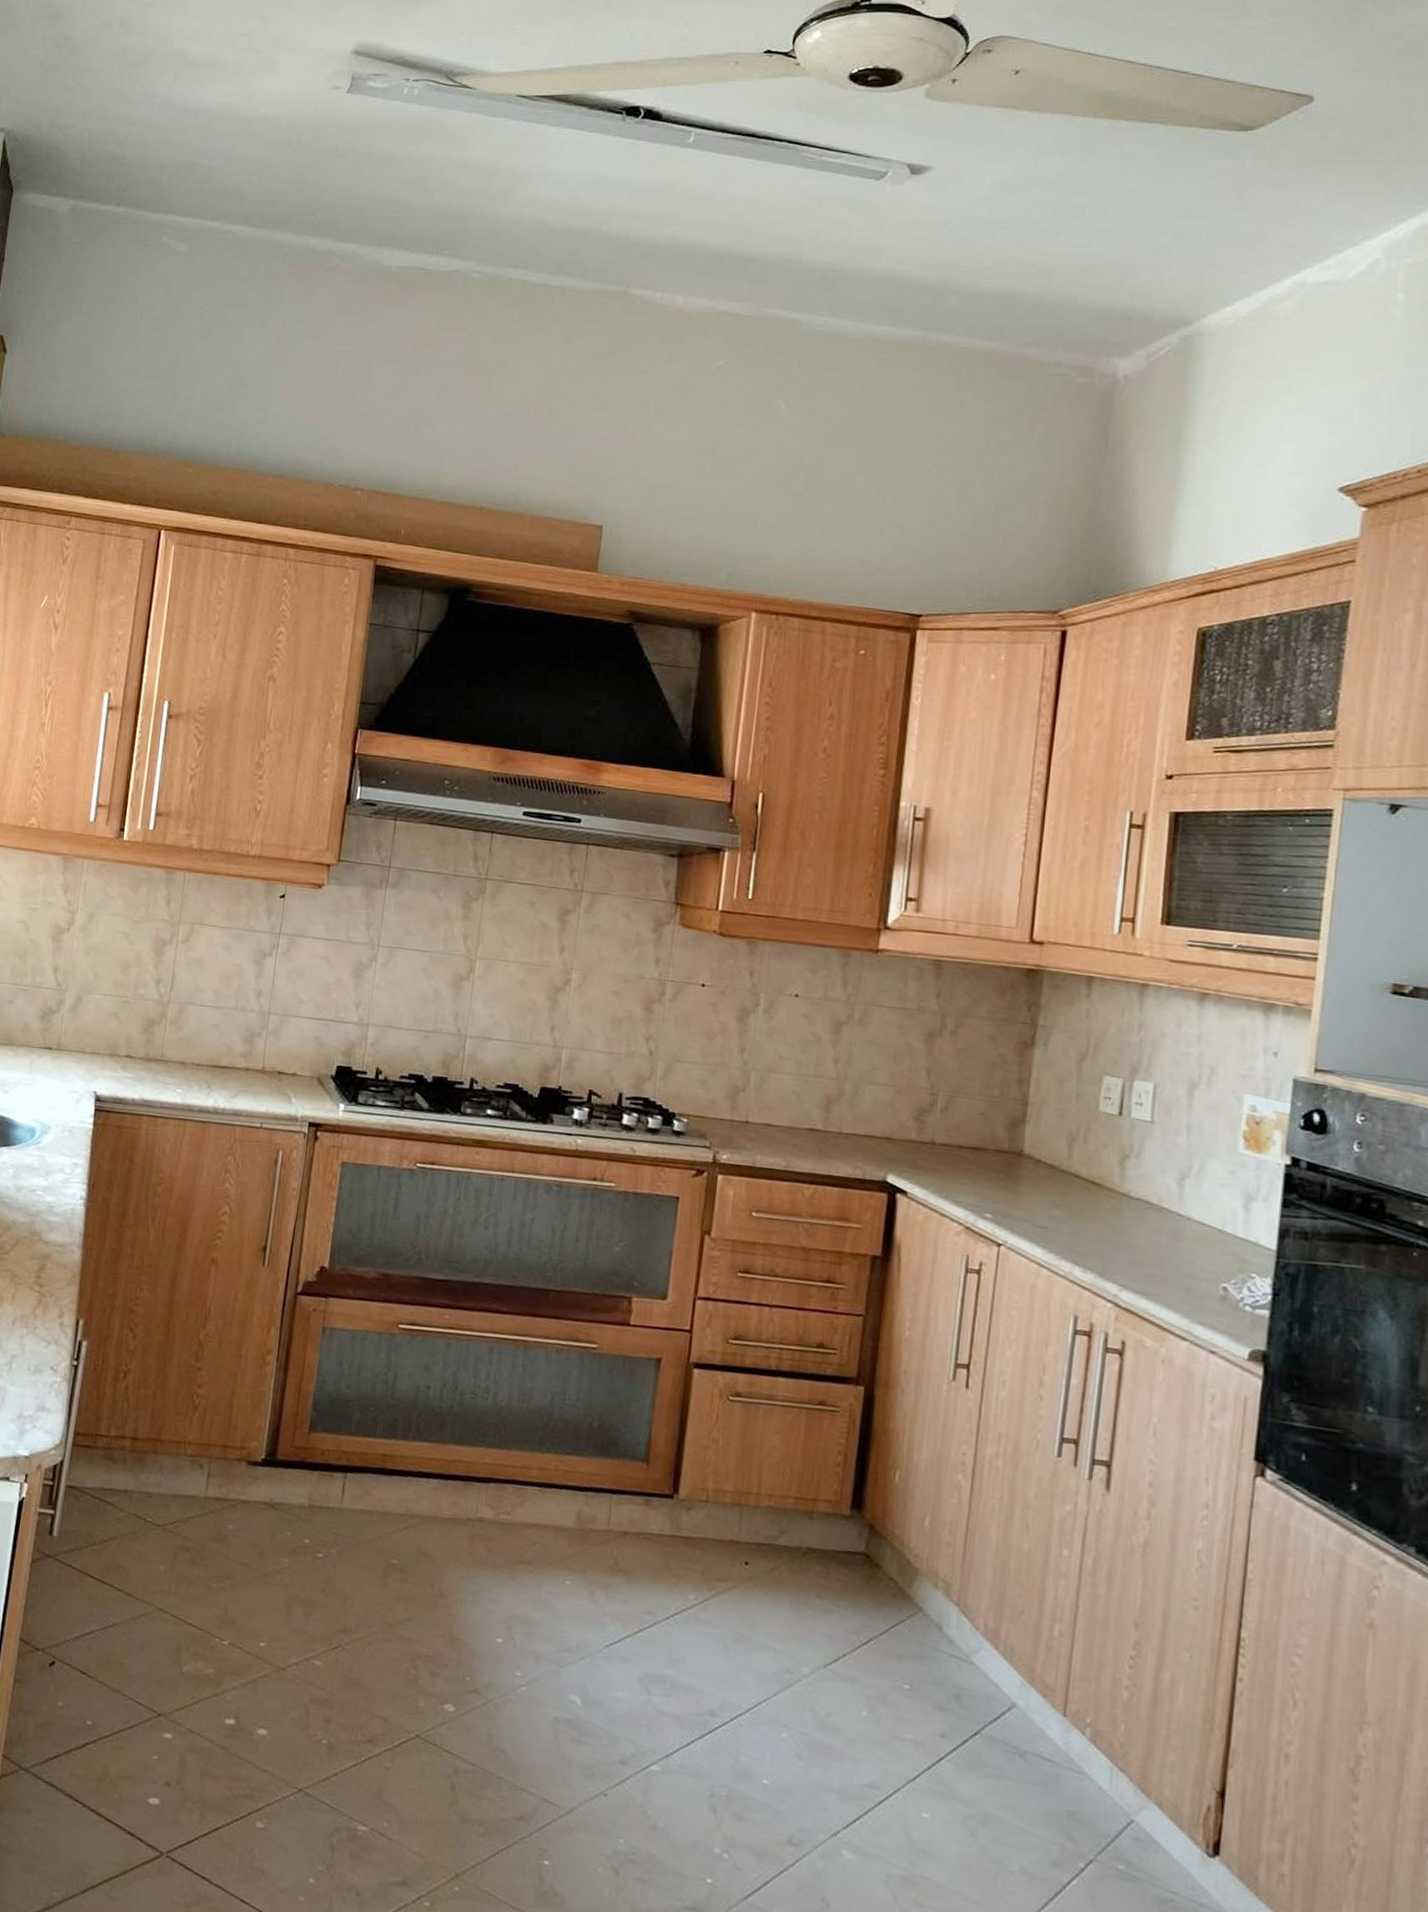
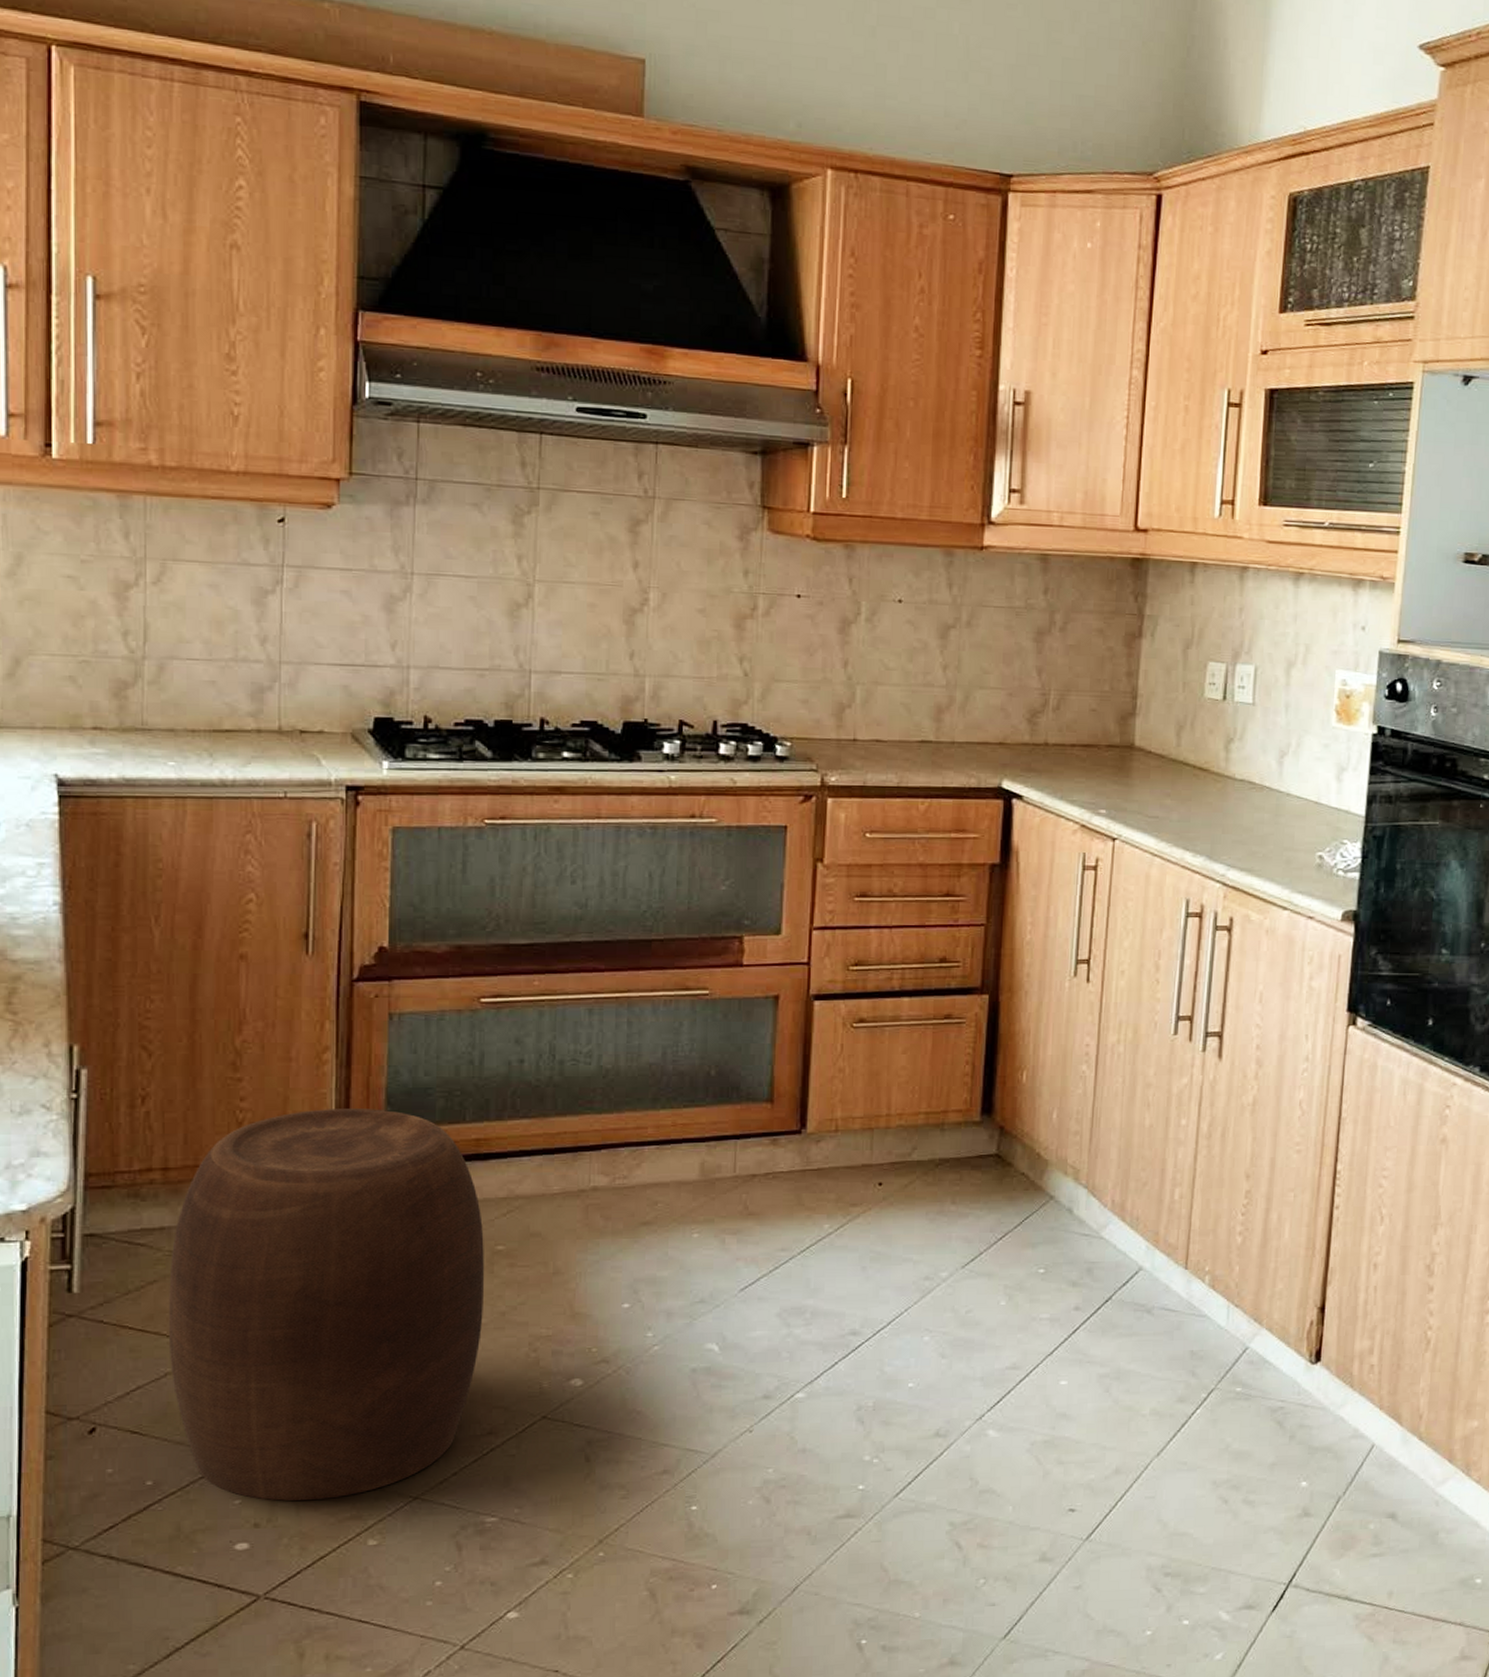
stool: none [118,1404,382,1774] -> present [168,1109,484,1501]

